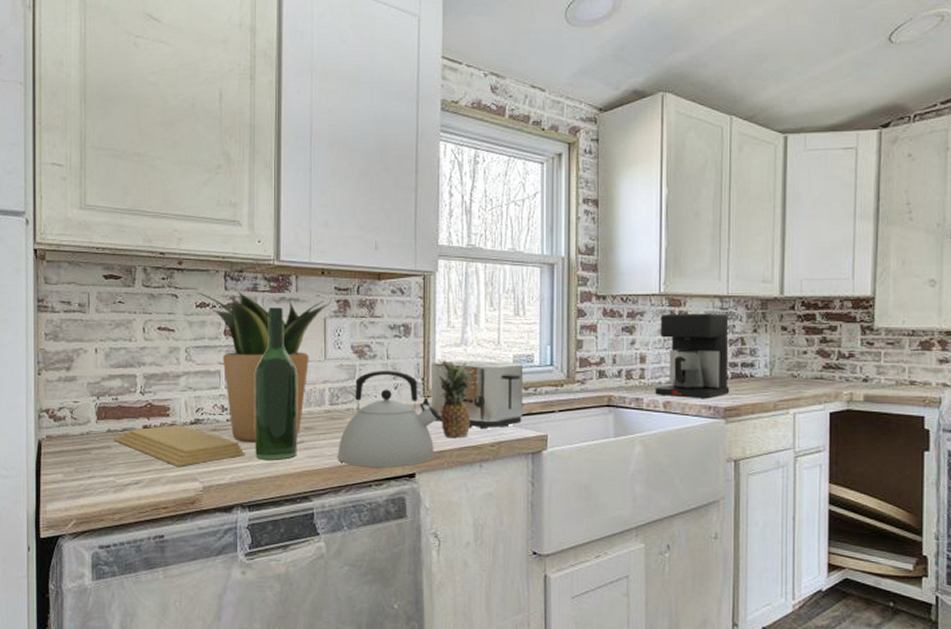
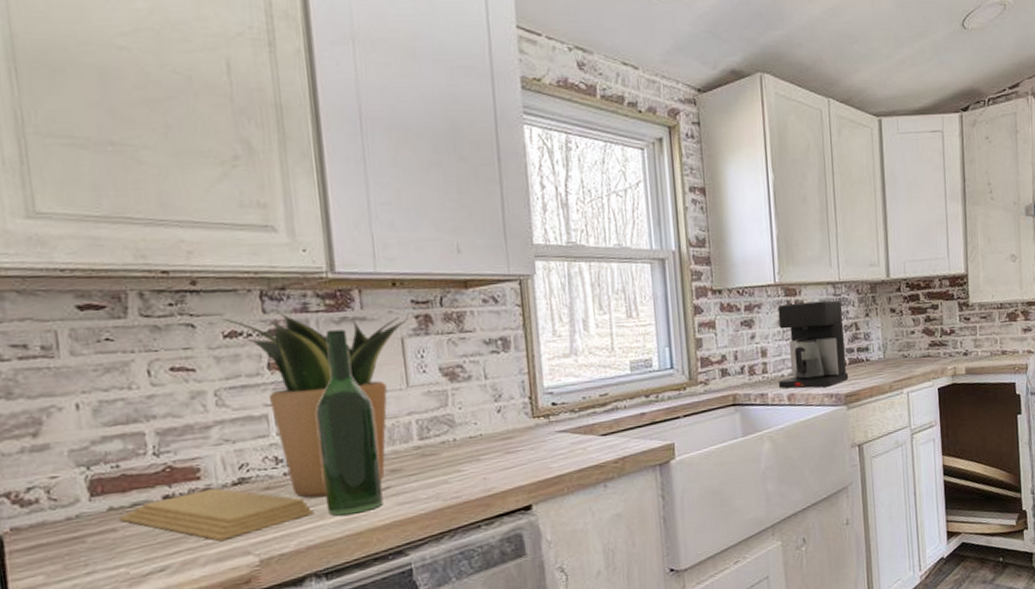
kettle: present [337,371,439,468] -> none [434,391,553,508]
toaster: present [430,360,524,430] -> none [537,368,647,446]
fruit: present [435,359,481,439] -> none [544,373,596,461]

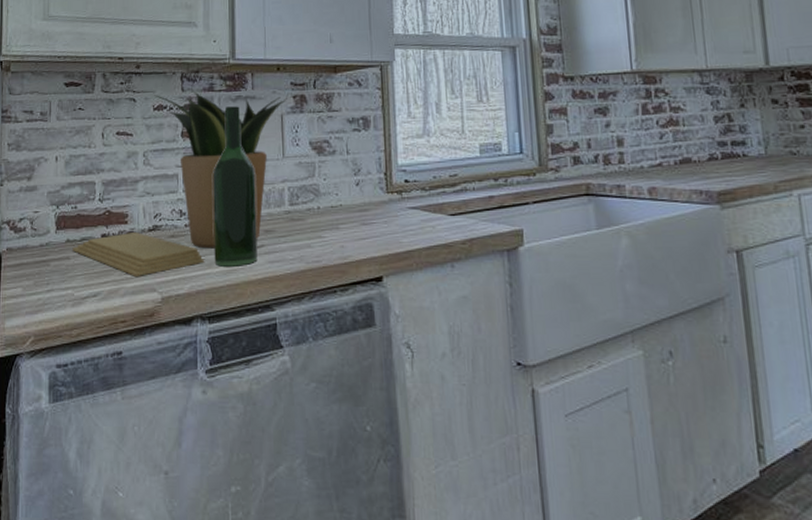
coffee maker: present [777,300,849,390] -> none [635,88,722,184]

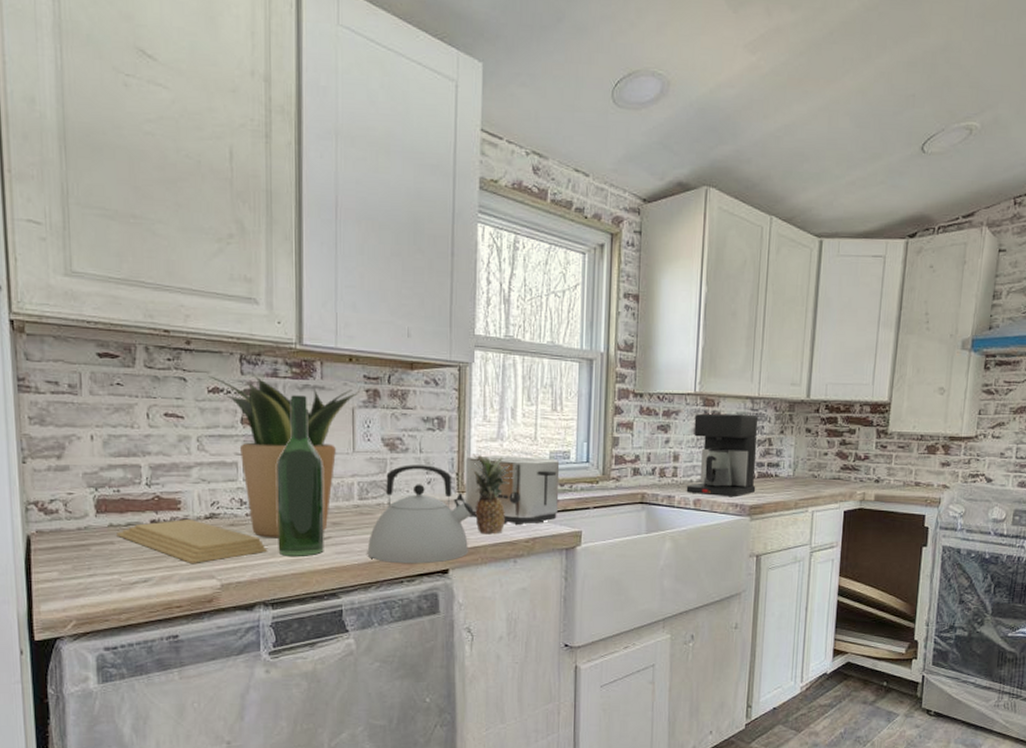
kettle: none [299,166,405,272] -> present [367,464,474,564]
toaster: none [392,151,495,226] -> present [464,455,560,526]
fruit: none [398,152,446,237] -> present [470,454,516,535]
coffee maker: none [635,88,722,184] -> present [686,413,759,498]

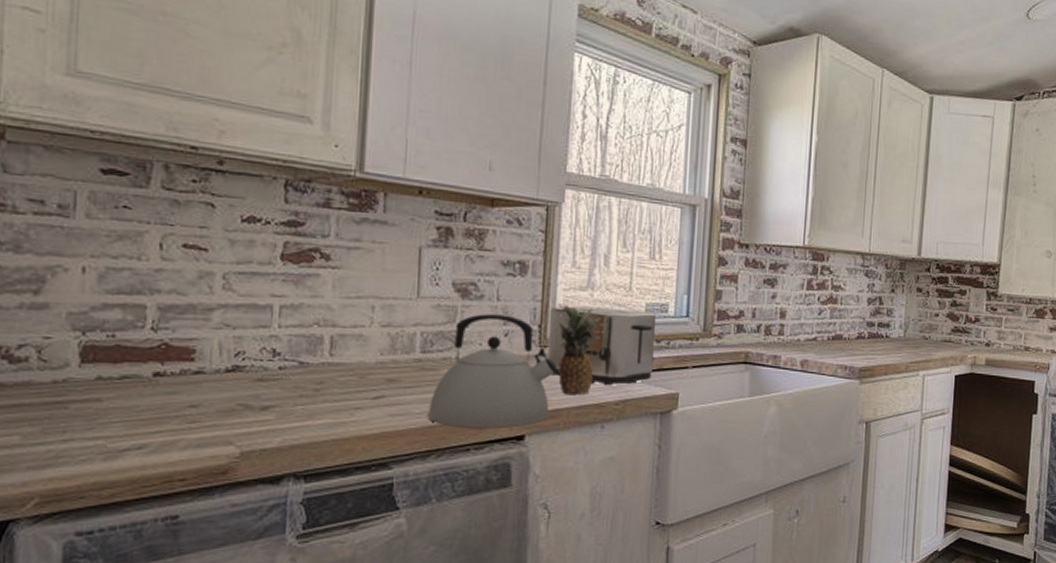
cutting board: present [116,519,267,563] -> none [106,372,303,426]
potted plant: present [208,376,358,538] -> none [243,202,427,397]
wine bottle: present [276,395,324,556] -> none [317,229,380,419]
coffee maker: present [686,413,759,498] -> none [793,267,869,359]

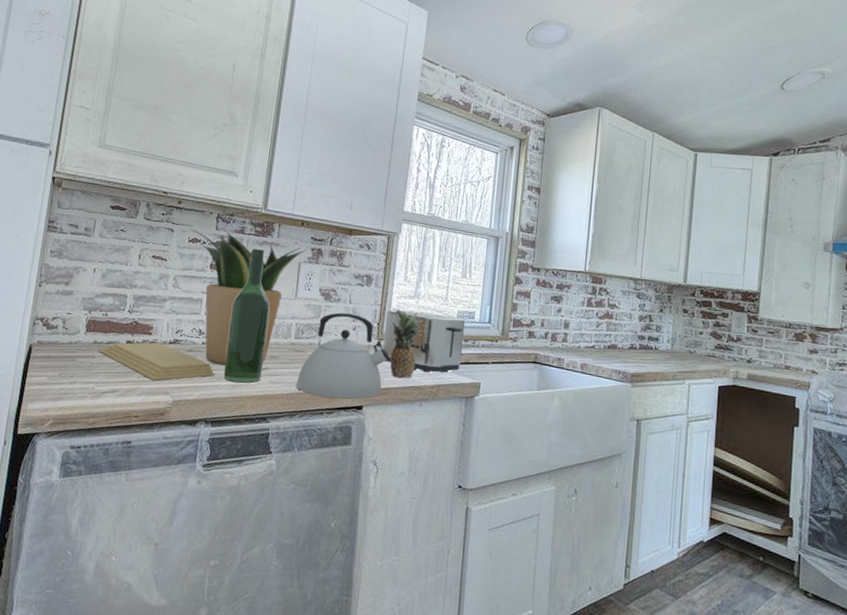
cutting board: none [106,372,303,426] -> present [98,342,215,381]
potted plant: none [243,202,427,397] -> present [191,229,305,366]
wine bottle: none [317,229,380,419] -> present [223,249,270,383]

